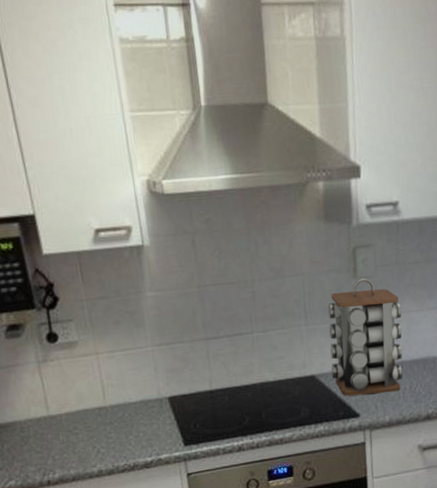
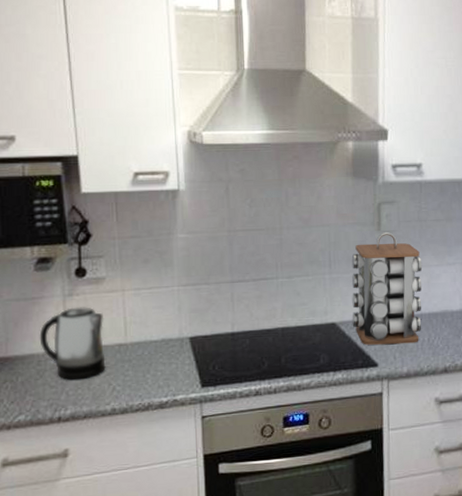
kettle: none [18,372,88,445] -> present [39,307,106,380]

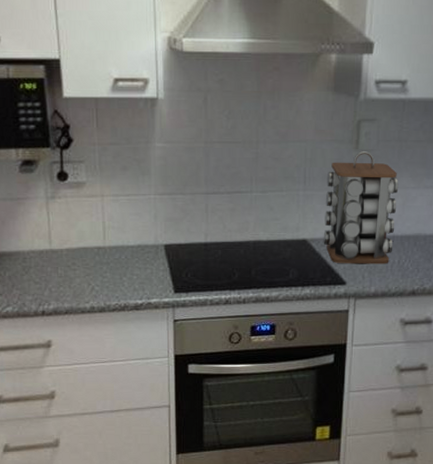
kettle: present [39,307,106,380] -> none [24,210,85,277]

